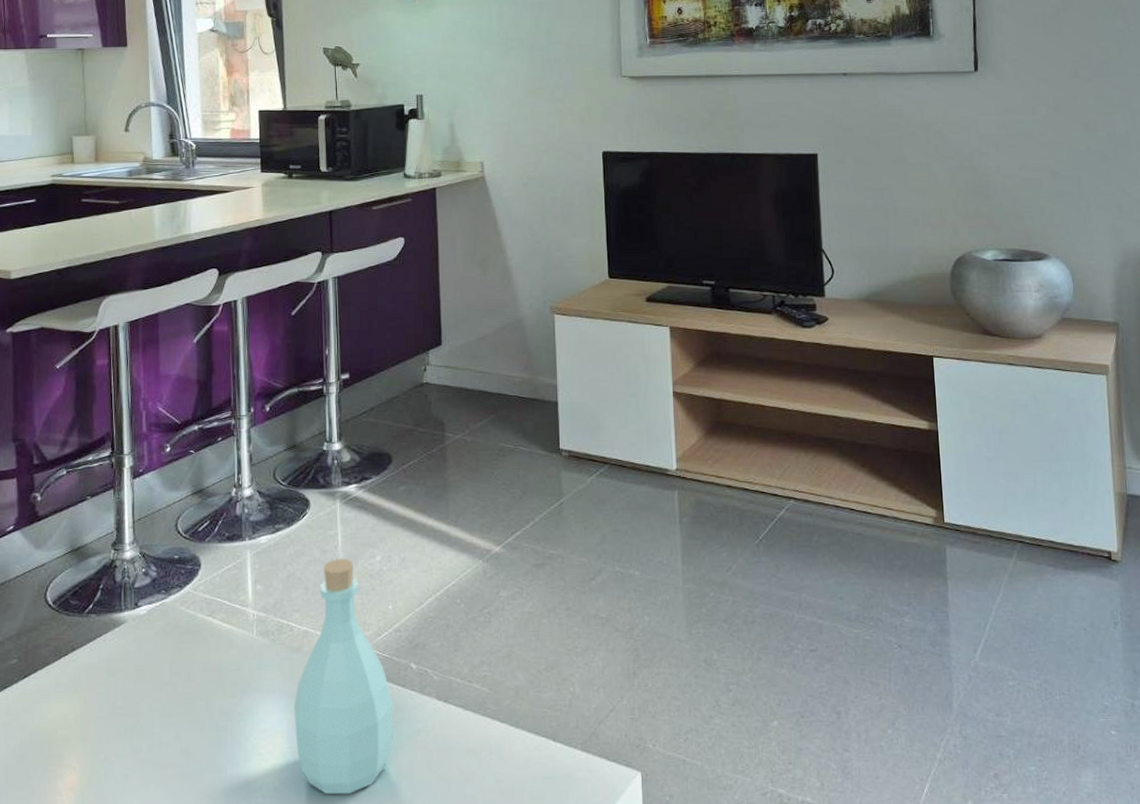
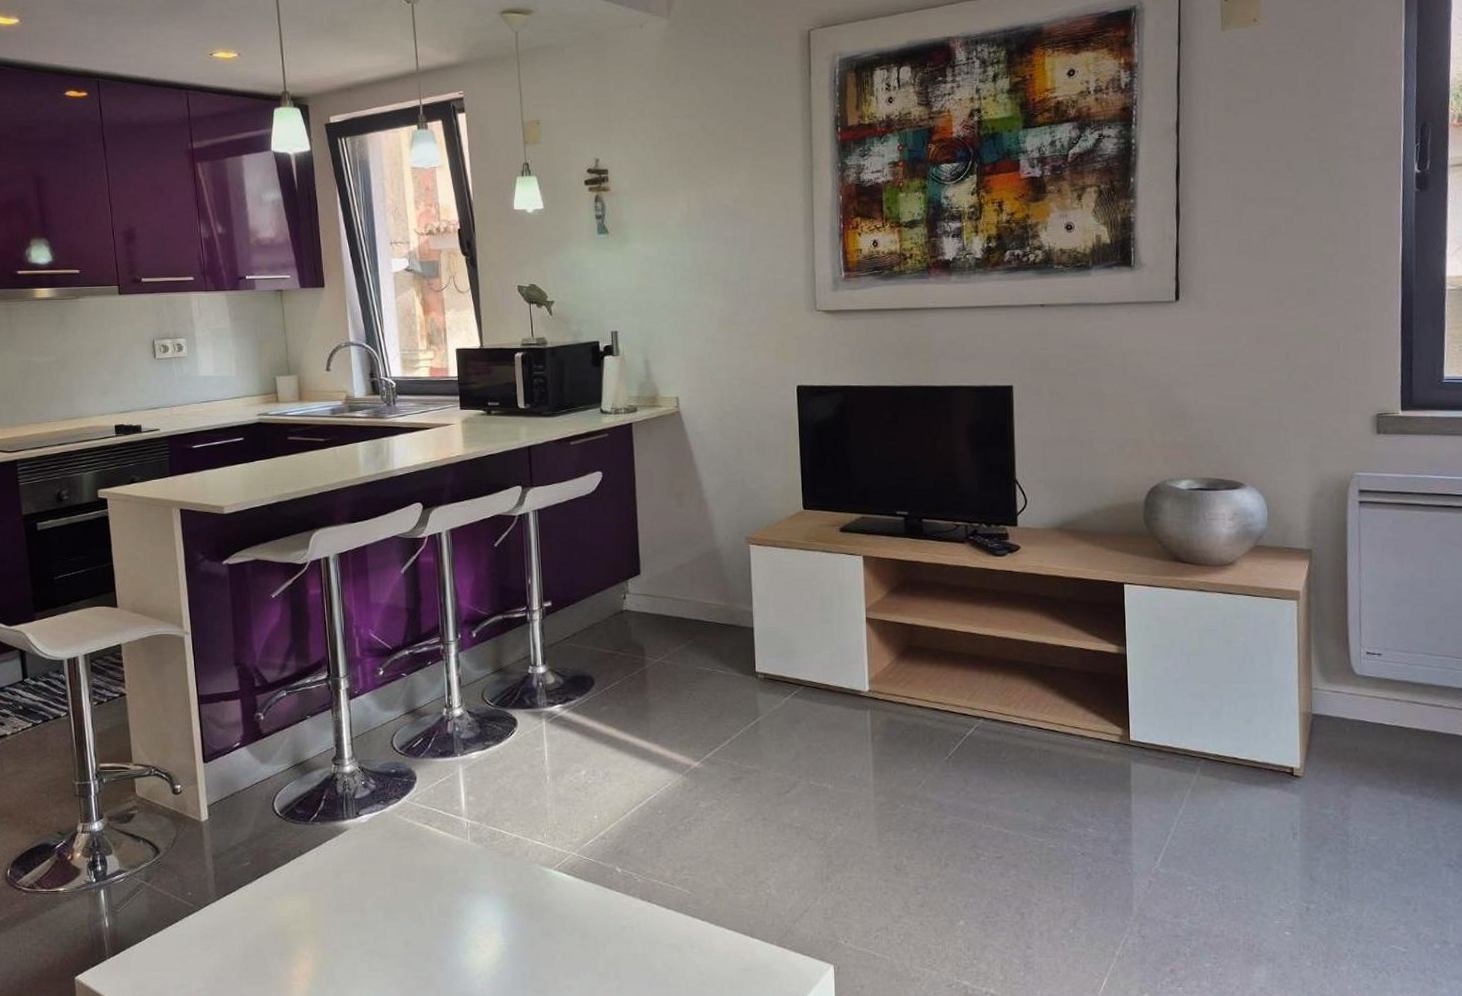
bottle: present [293,558,394,794] -> none [507,772,601,982]

